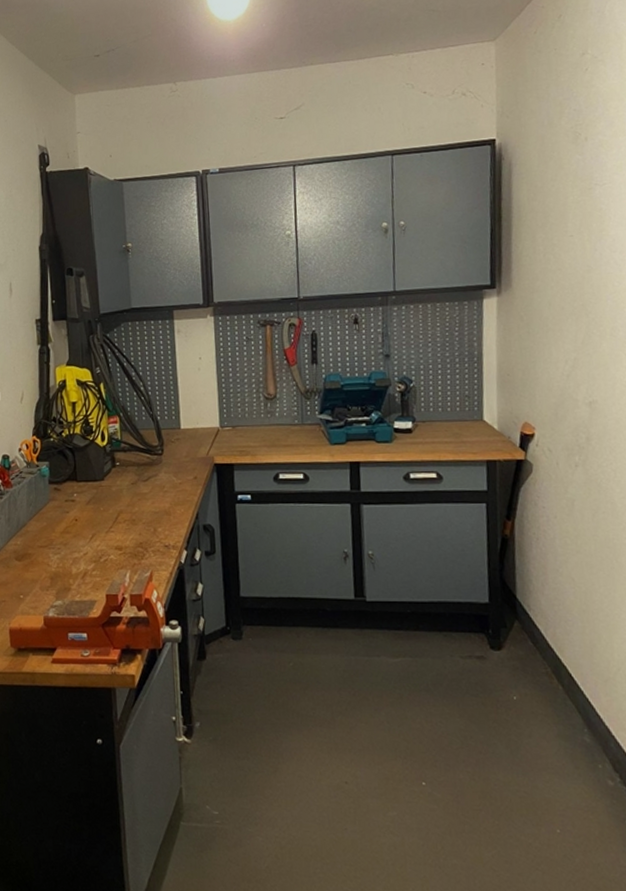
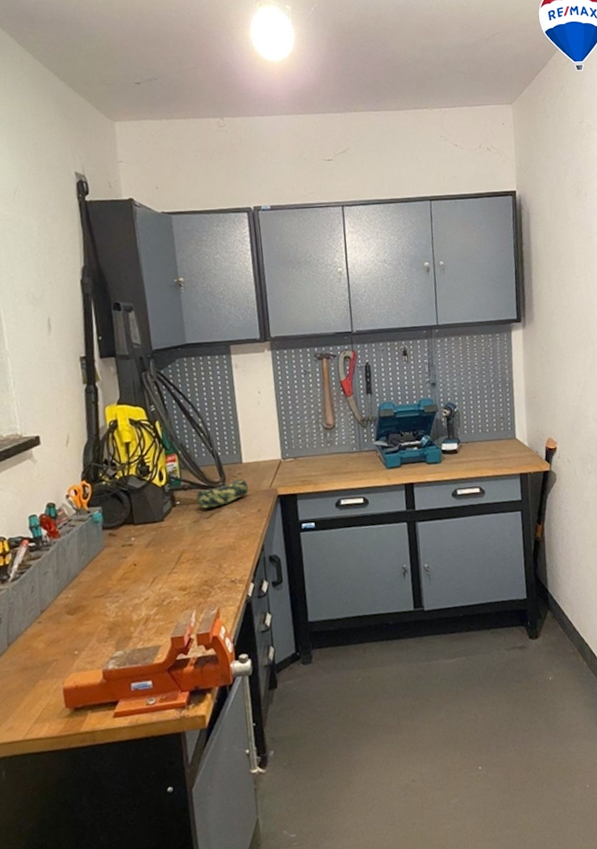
pencil case: none [135,443,186,472] -> present [197,478,249,509]

